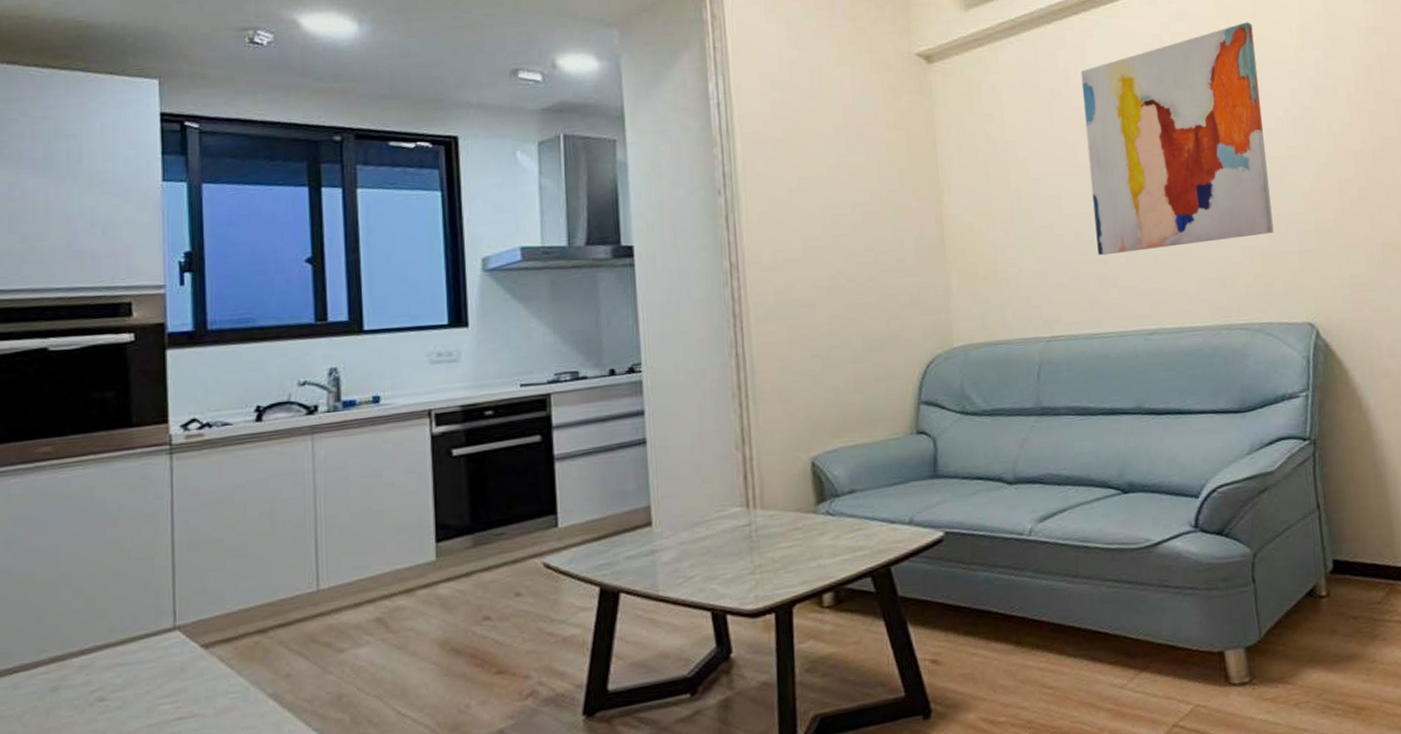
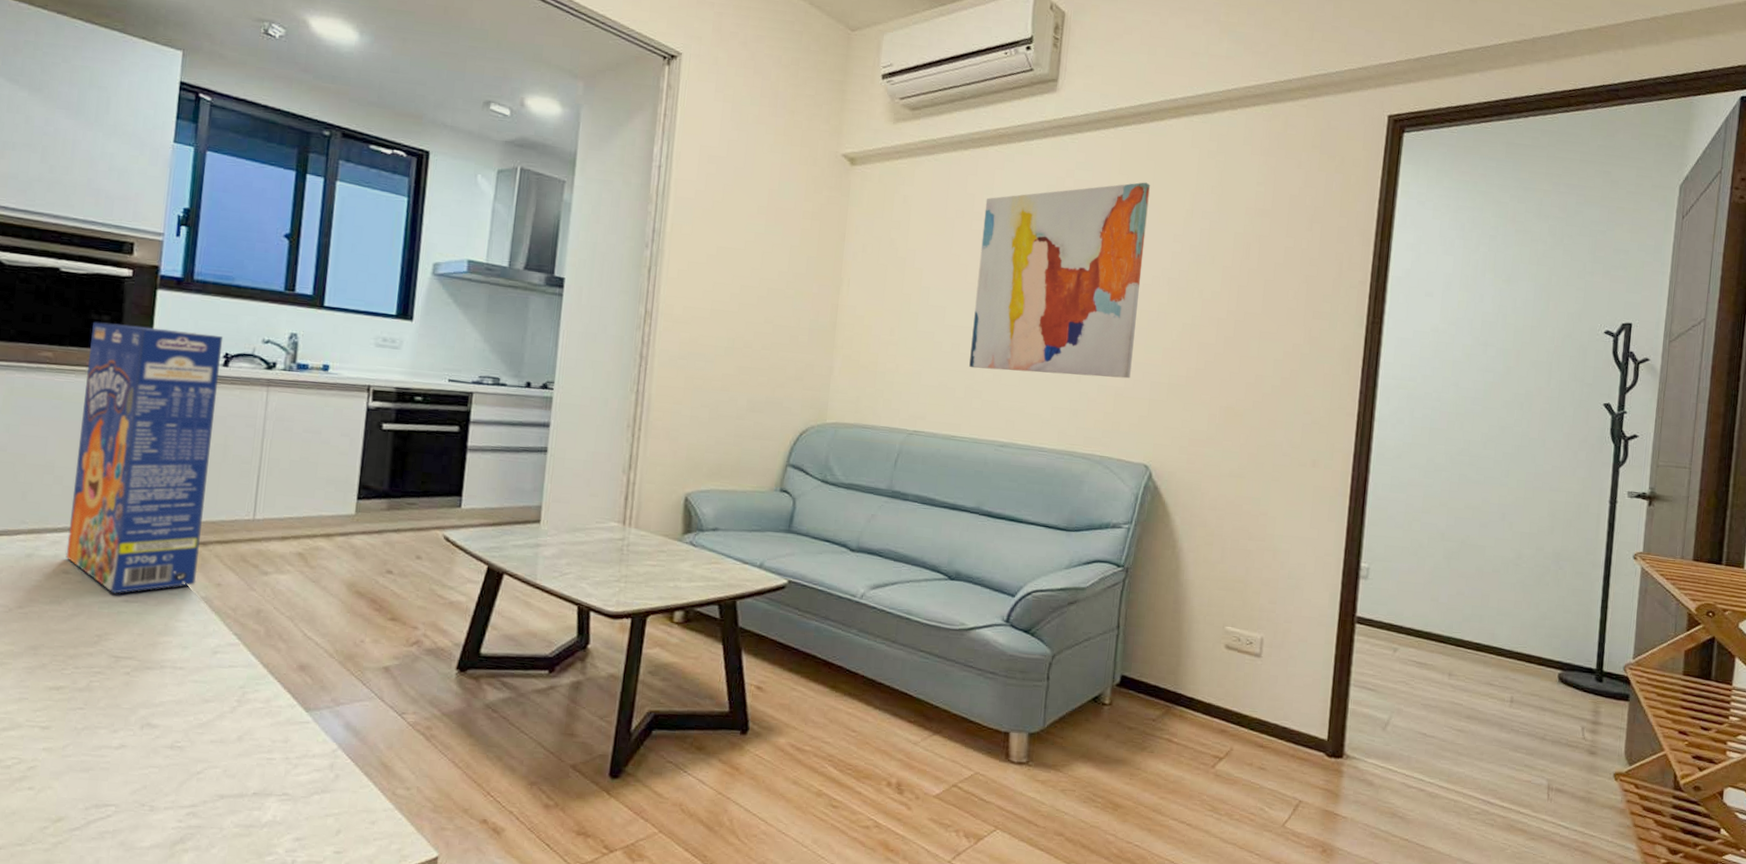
cereal box: none [96,387,260,713] -> present [65,321,223,594]

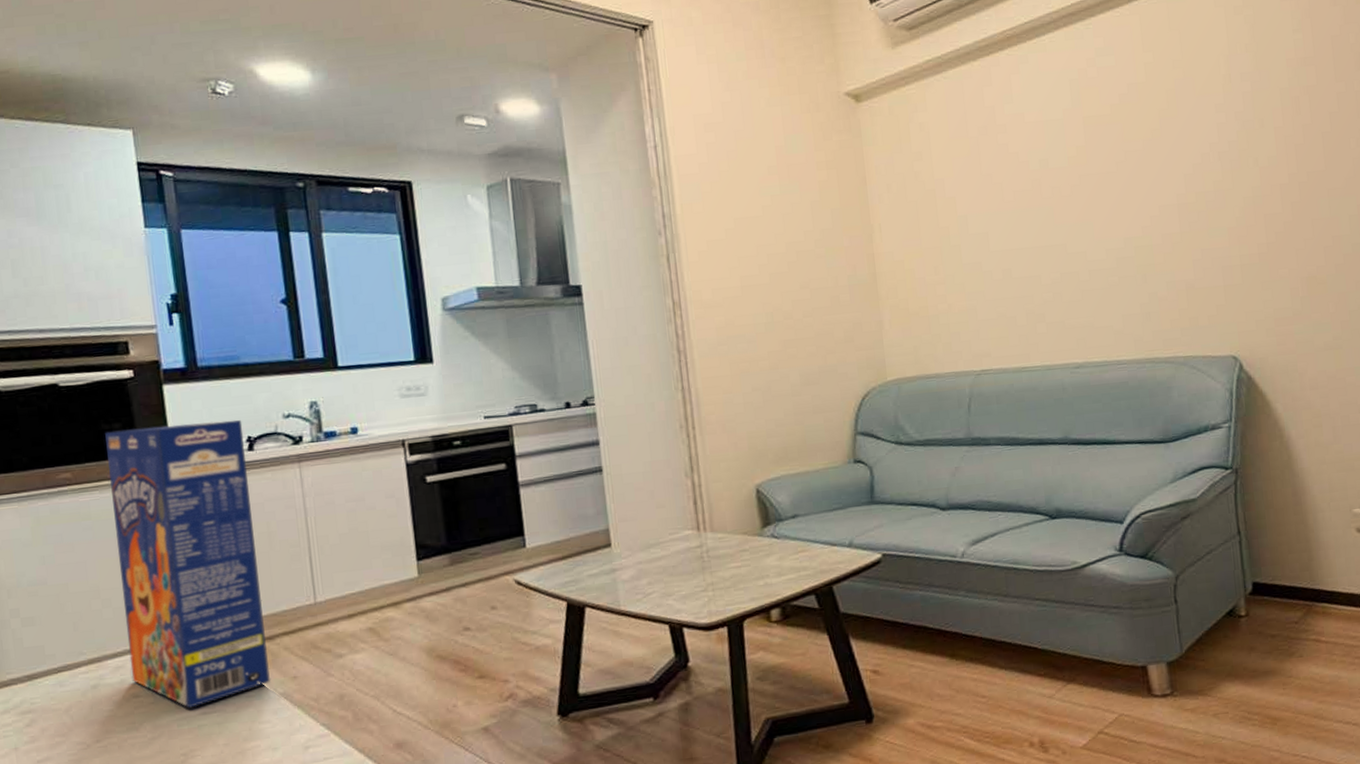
wall art: present [969,182,1150,379] -> none [1007,55,1199,292]

